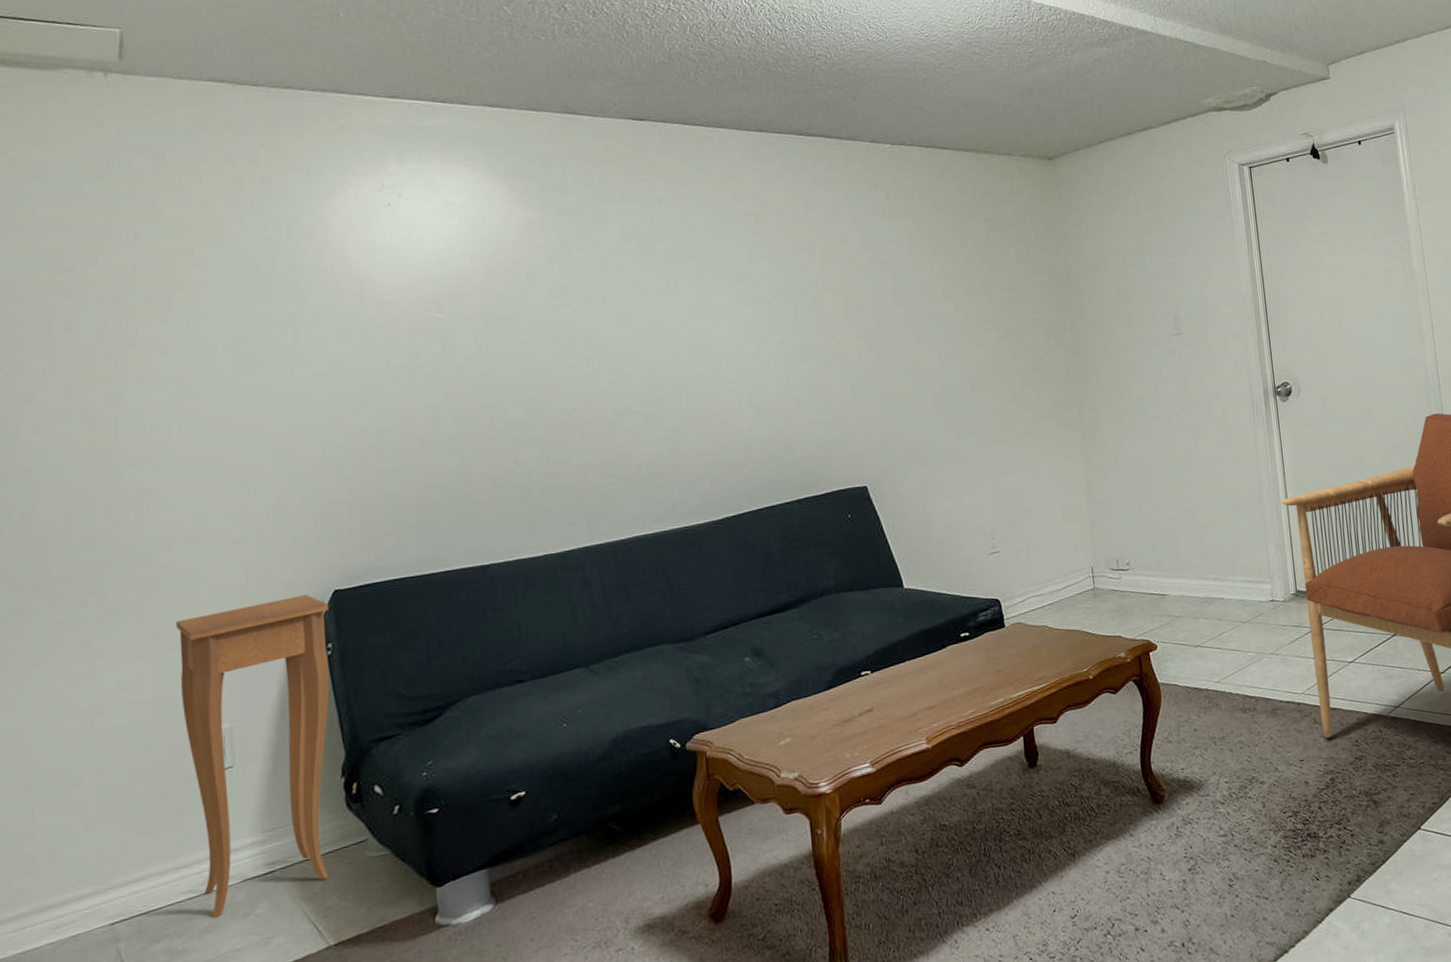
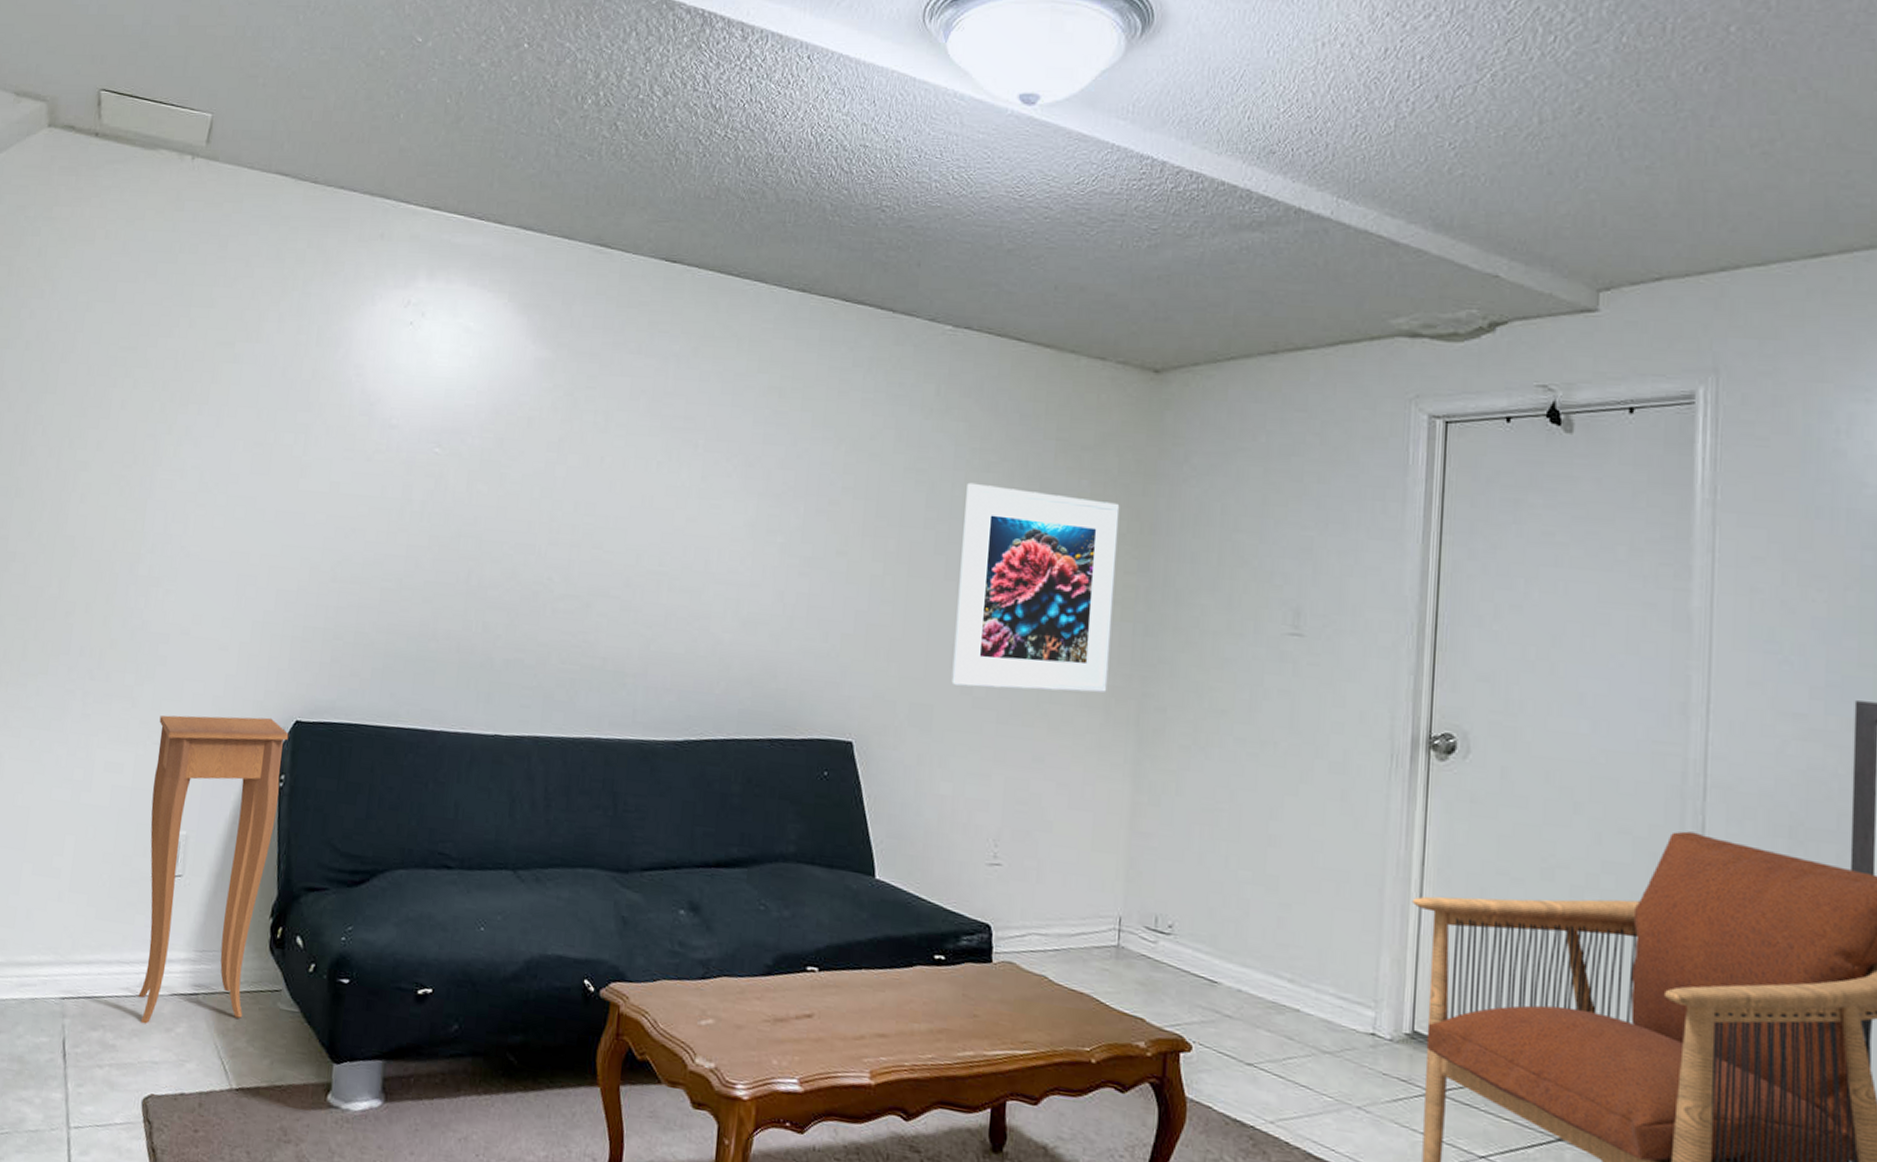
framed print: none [923,261,1055,424] -> present [951,482,1120,693]

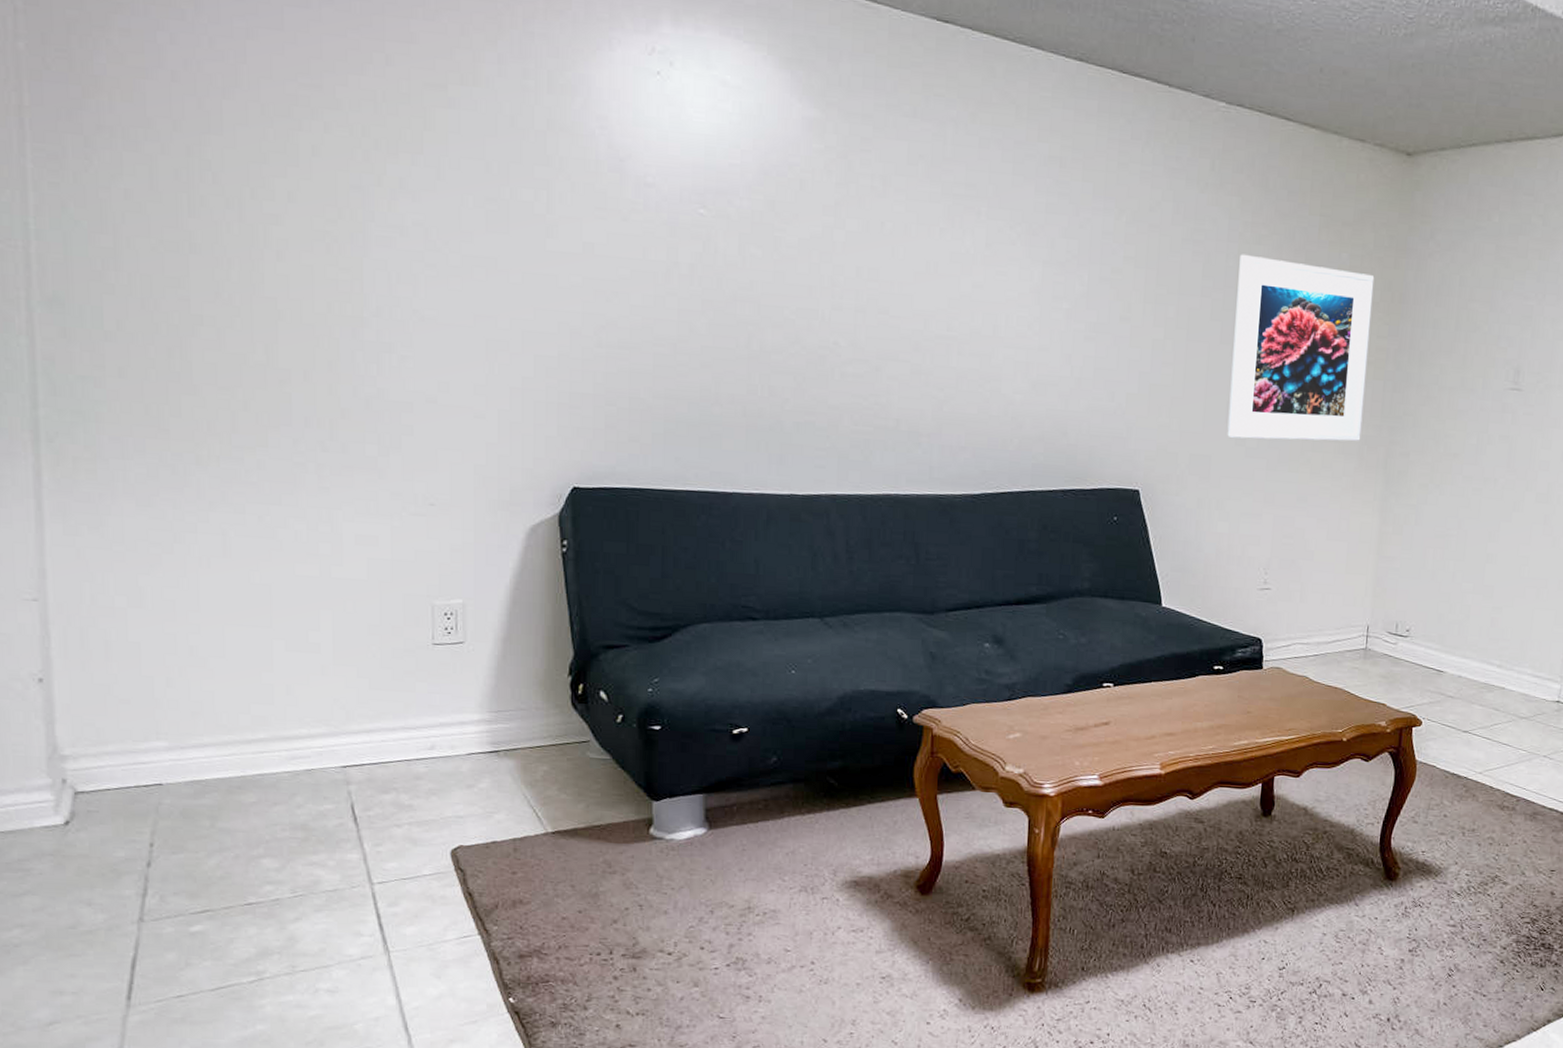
side table: present [138,715,289,1024] -> none [414,485,567,783]

